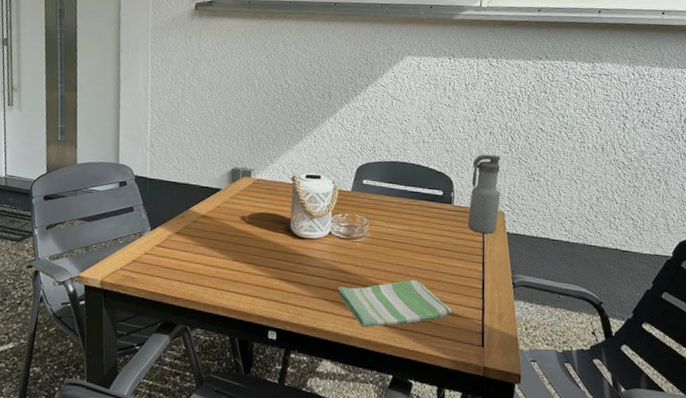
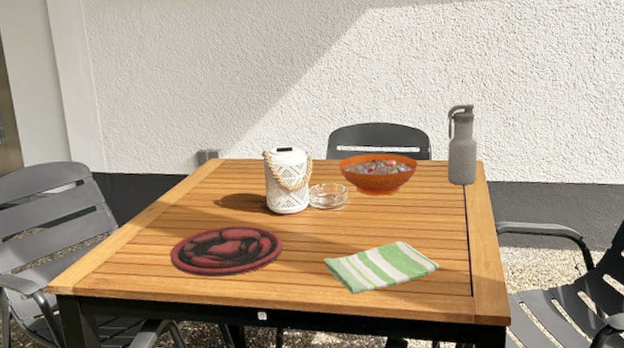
plate: none [193,242,301,292] -> present [169,225,283,278]
decorative bowl: none [363,190,441,234] -> present [339,153,419,196]

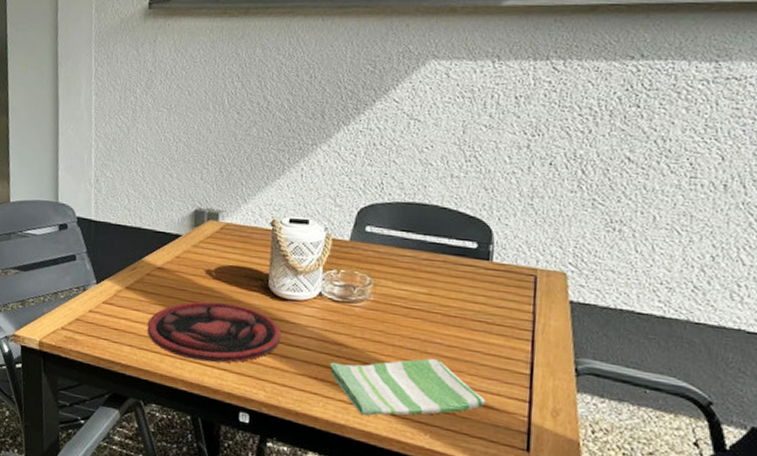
decorative bowl: present [339,153,419,196] -> none [365,241,474,298]
water bottle: present [447,104,478,185] -> none [511,193,565,302]

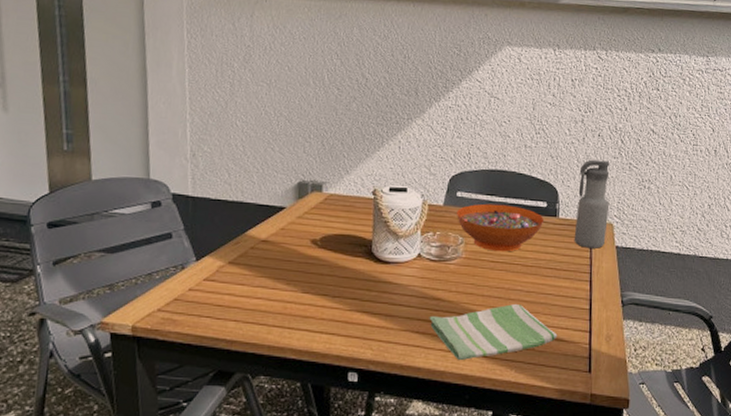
plate: present [146,301,282,363] -> none [252,270,386,329]
decorative bowl: none [365,241,474,298] -> present [457,203,545,252]
water bottle: none [511,193,565,302] -> present [574,159,610,249]

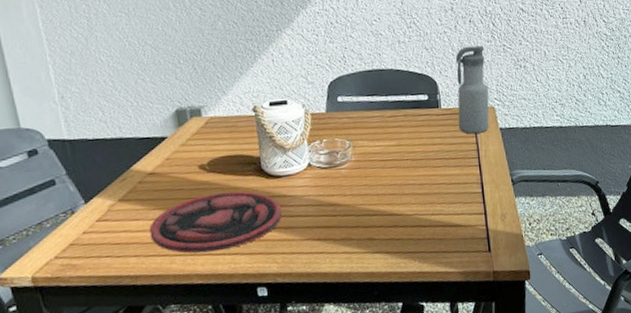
plate: none [252,270,386,329] -> present [149,191,283,253]
dish towel: present [429,304,558,361] -> none [328,198,455,261]
decorative bowl: present [457,203,545,252] -> none [340,103,428,151]

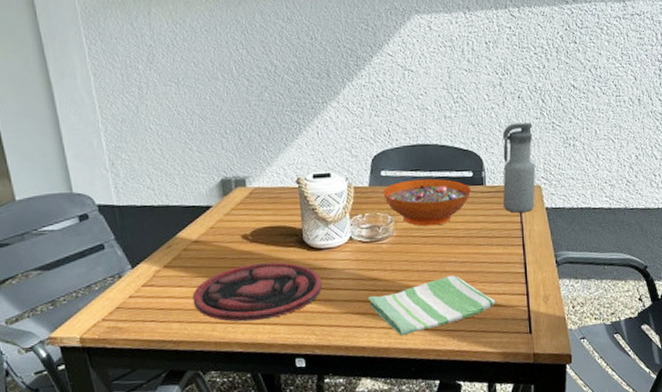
dish towel: none [328,198,455,261] -> present [367,276,496,336]
decorative bowl: none [340,103,428,151] -> present [383,178,472,227]

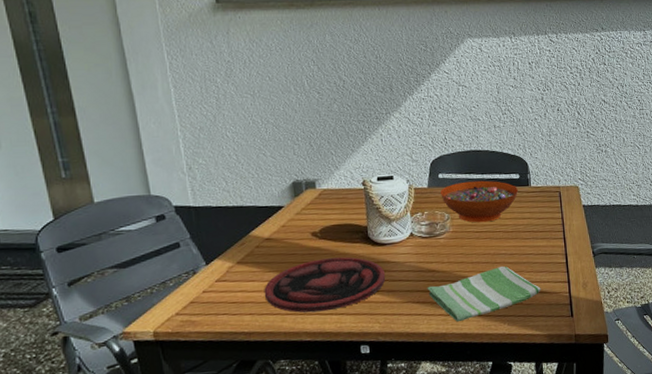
water bottle: present [502,122,536,213] -> none [544,131,574,210]

